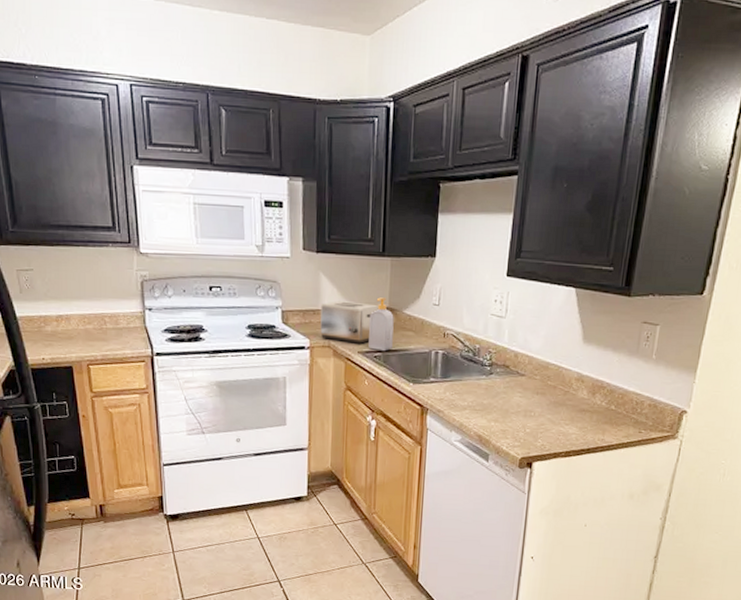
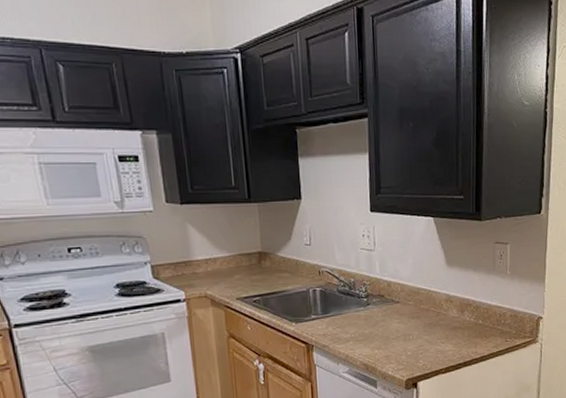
toaster: present [320,301,379,344] -> none [191,249,252,291]
soap bottle: present [368,297,394,352] -> none [243,243,271,295]

